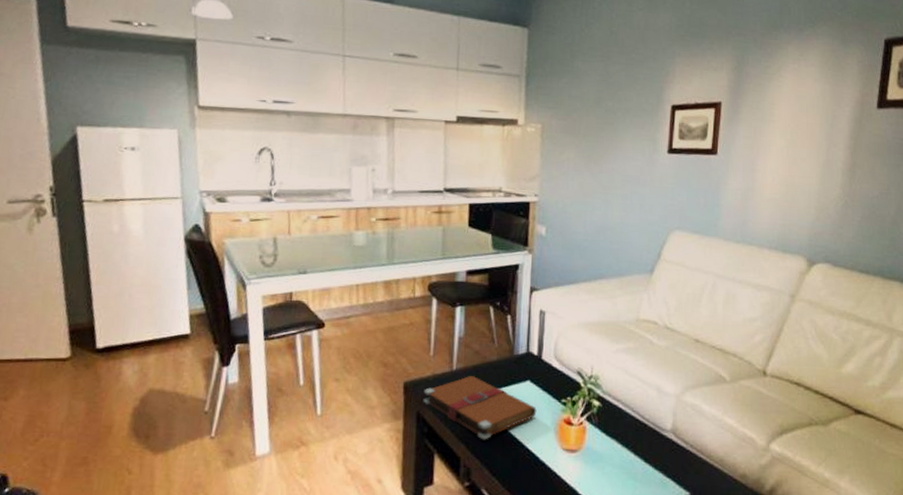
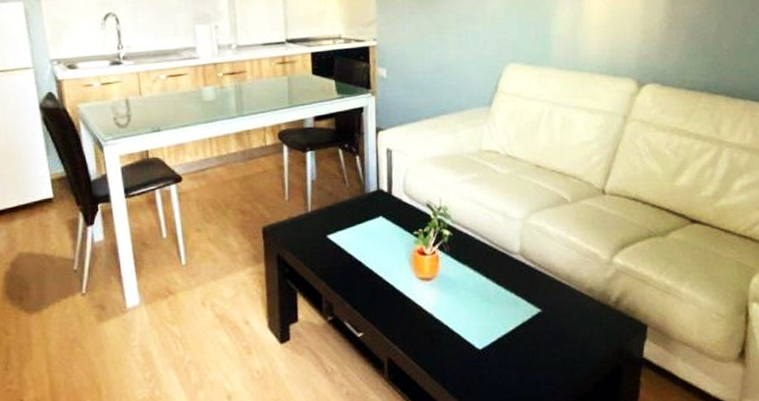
book: present [423,376,537,440] -> none [282,216,391,276]

